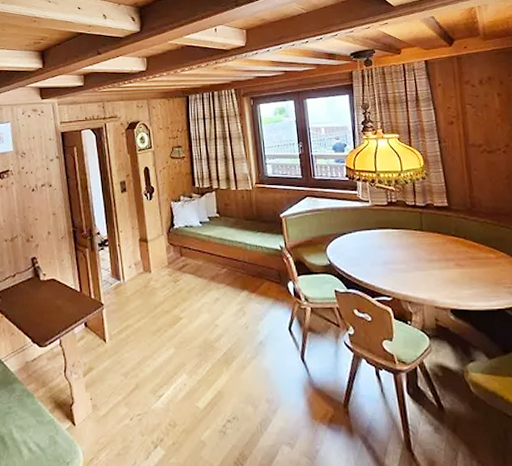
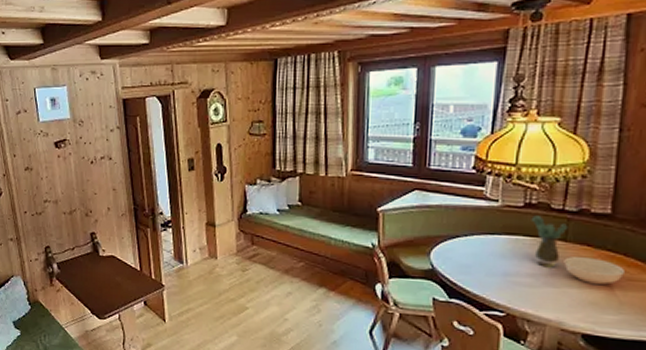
vase: none [394,210,422,254] -> present [531,214,568,268]
bowl: none [424,243,469,266] -> present [563,257,626,286]

